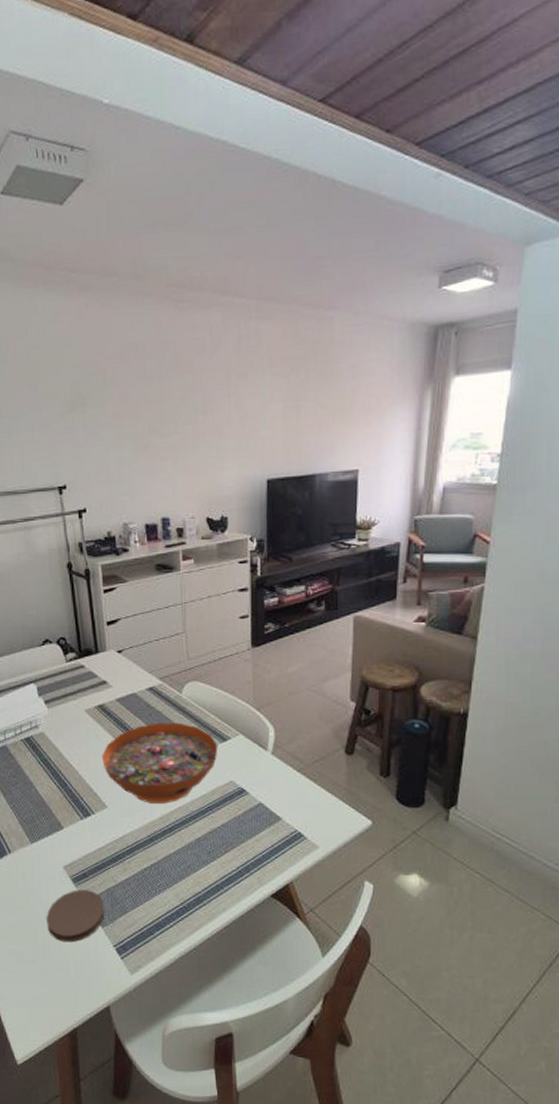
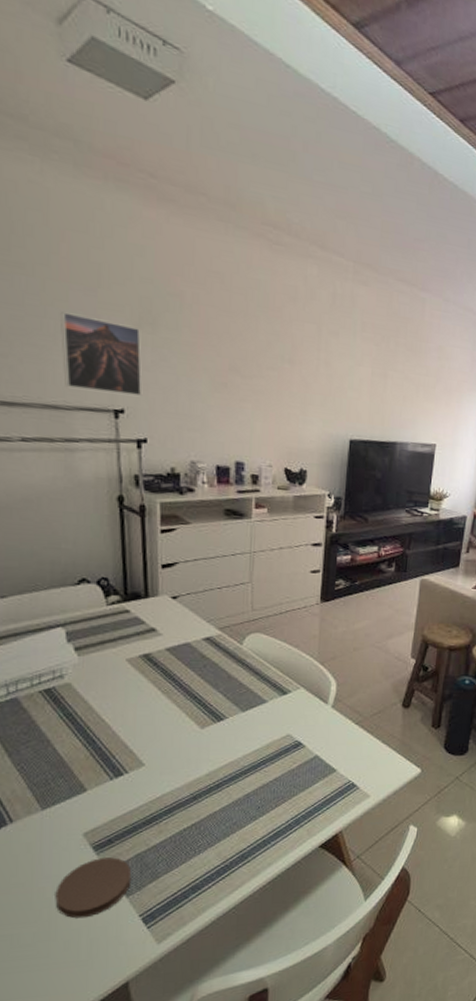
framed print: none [11,409,79,474] -> present [59,312,143,396]
decorative bowl: present [102,722,218,804] -> none [143,674,277,760]

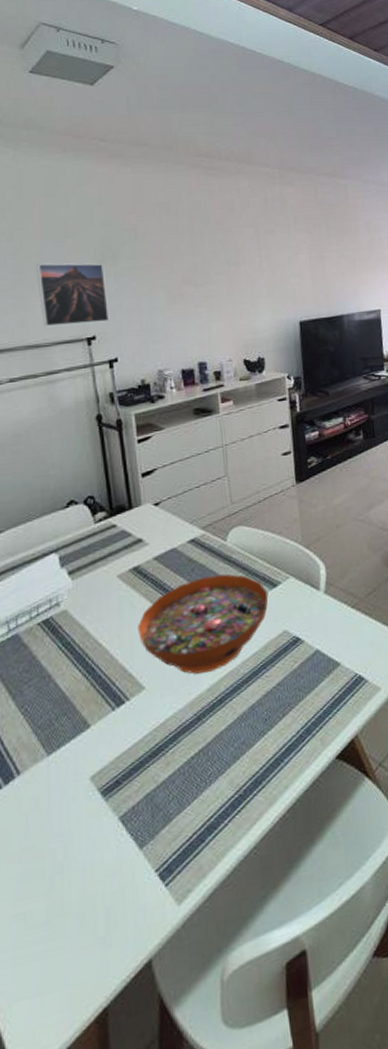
coaster: present [55,857,132,919] -> none [66,801,144,884]
decorative bowl: none [143,674,277,760] -> present [138,573,269,674]

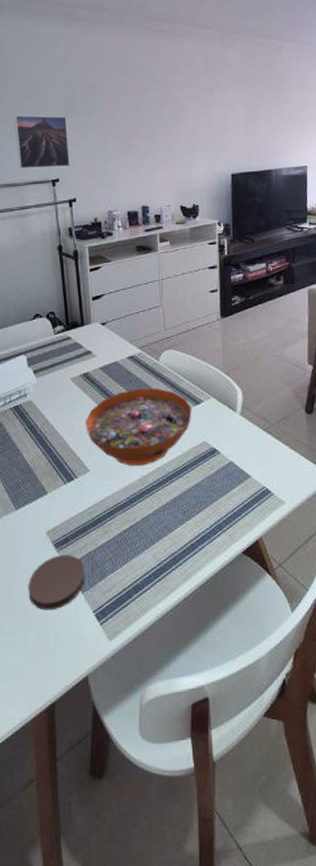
coaster: none [66,801,144,884] -> present [28,555,85,611]

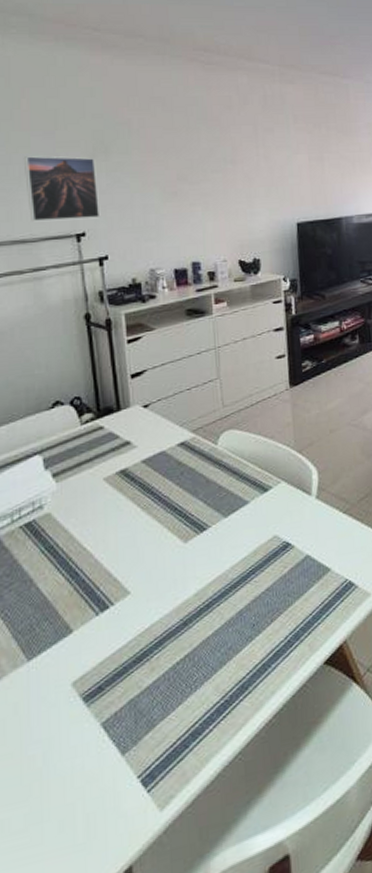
coaster: present [28,555,85,611] -> none [46,707,127,791]
decorative bowl: present [86,388,192,466] -> none [124,477,259,579]

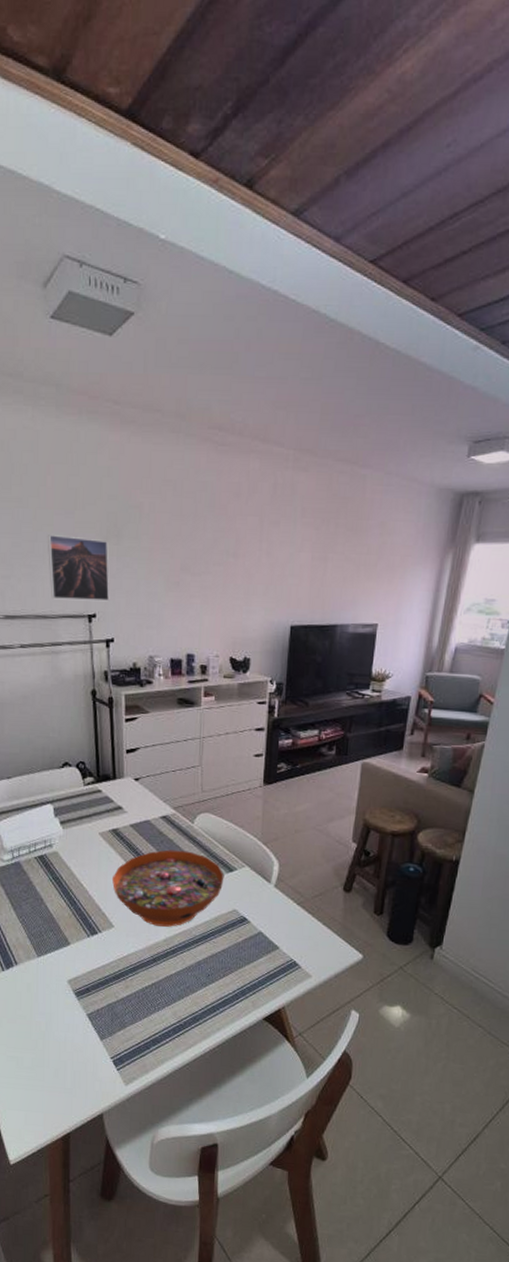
decorative bowl: none [124,477,259,579] -> present [112,850,225,927]

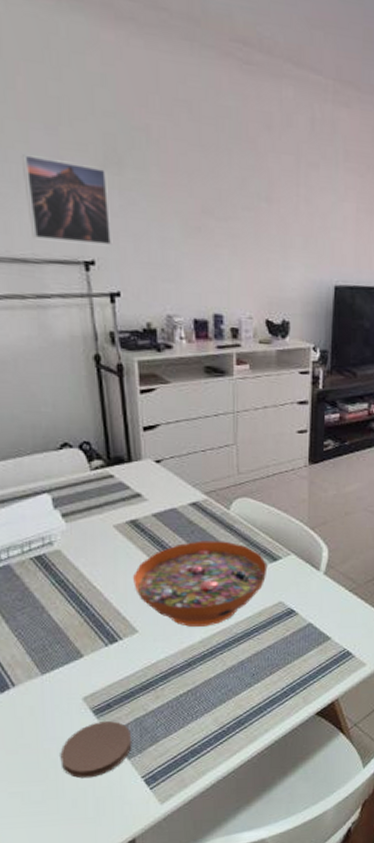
coaster: none [48,1003,105,1053] -> present [60,721,132,779]

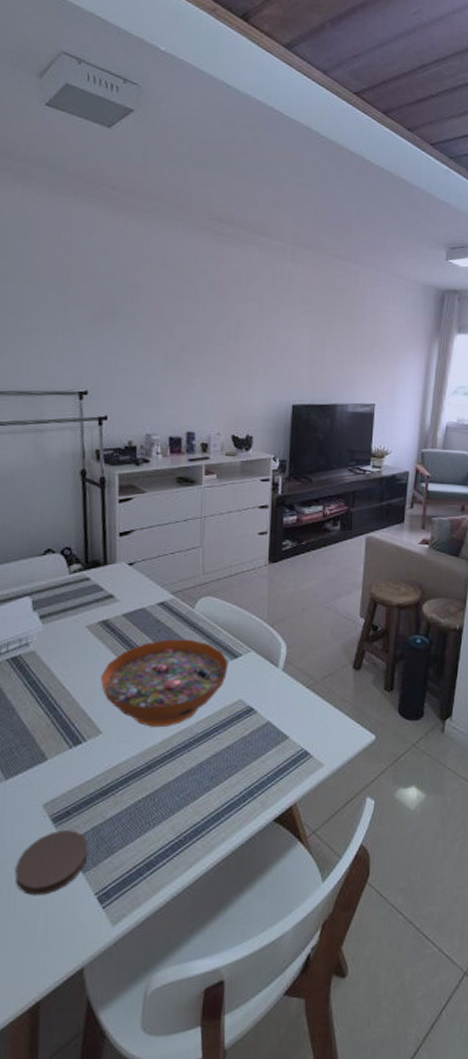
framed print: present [21,154,113,245] -> none [34,310,104,378]

